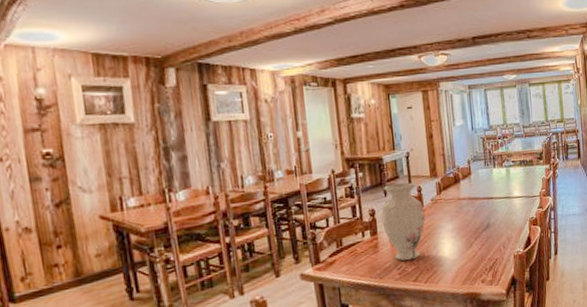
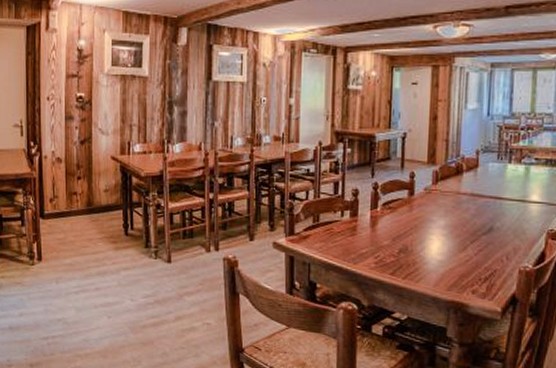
vase: present [381,182,425,261] -> none [364,165,414,251]

